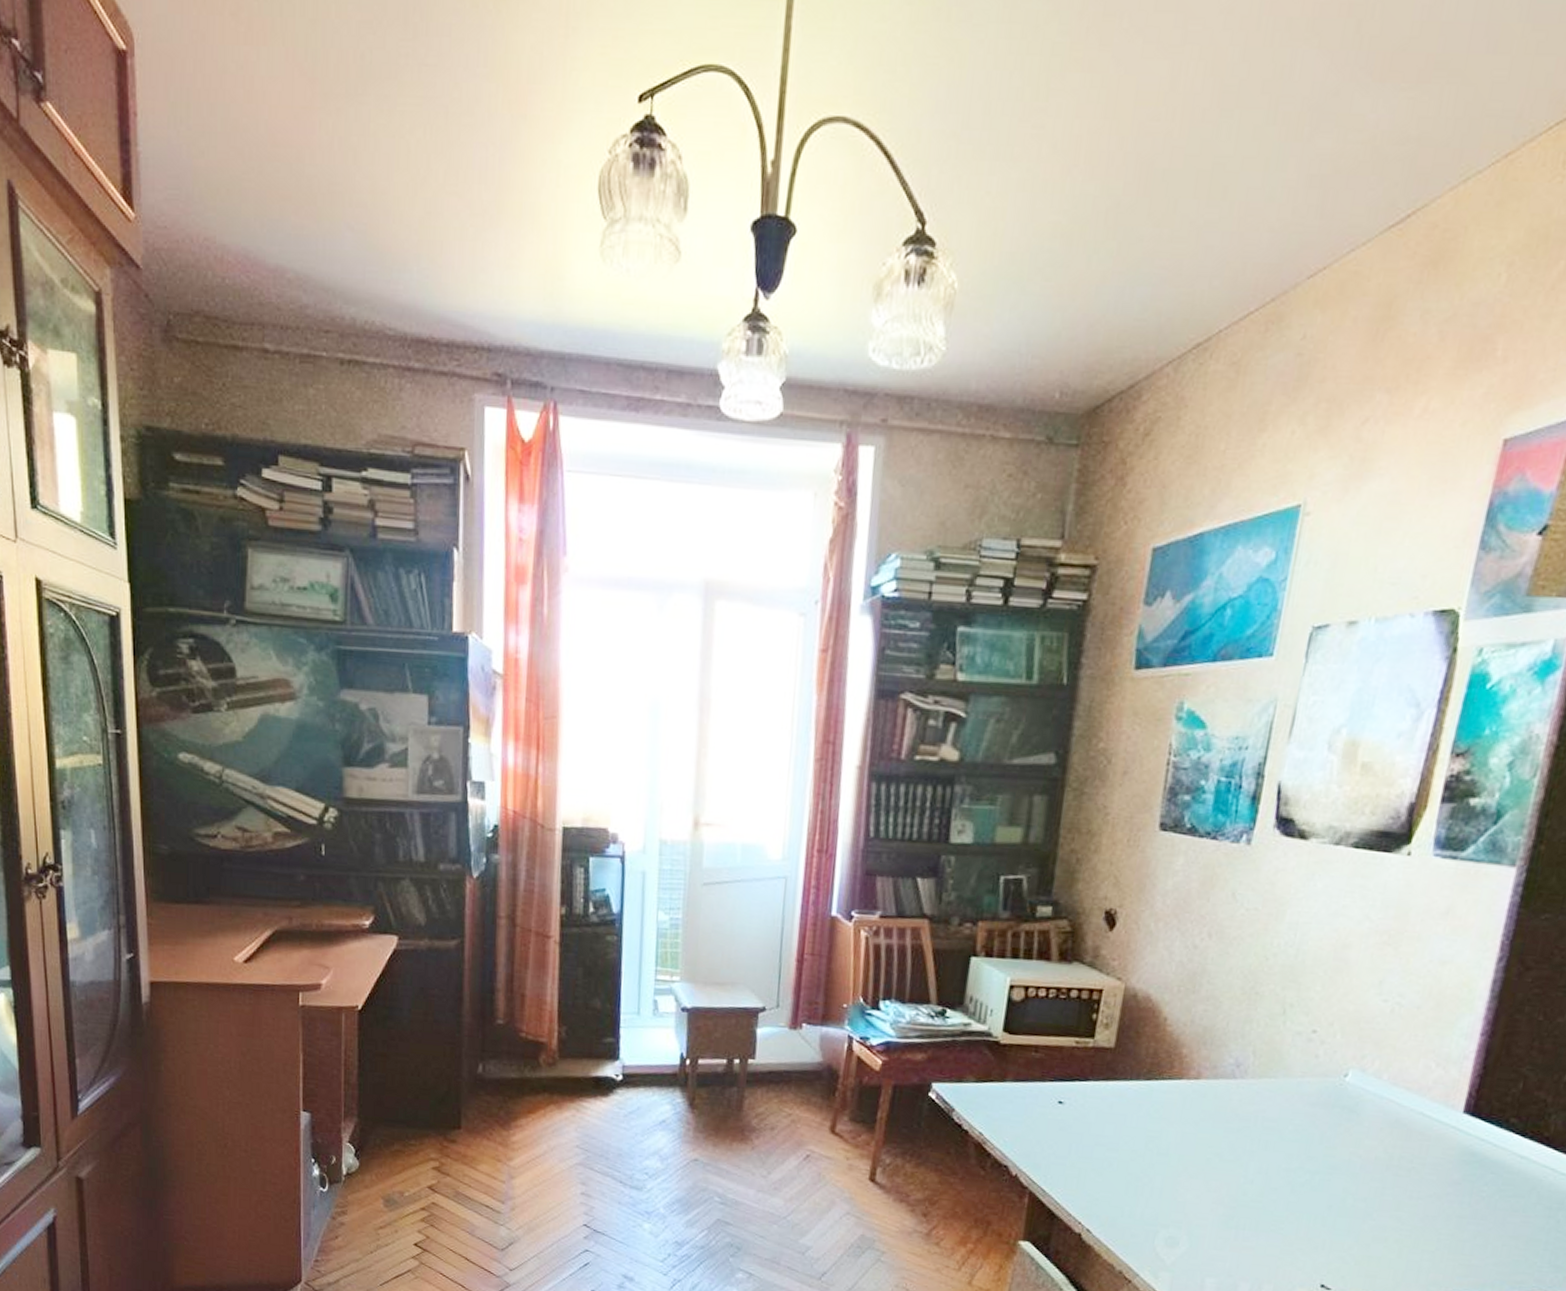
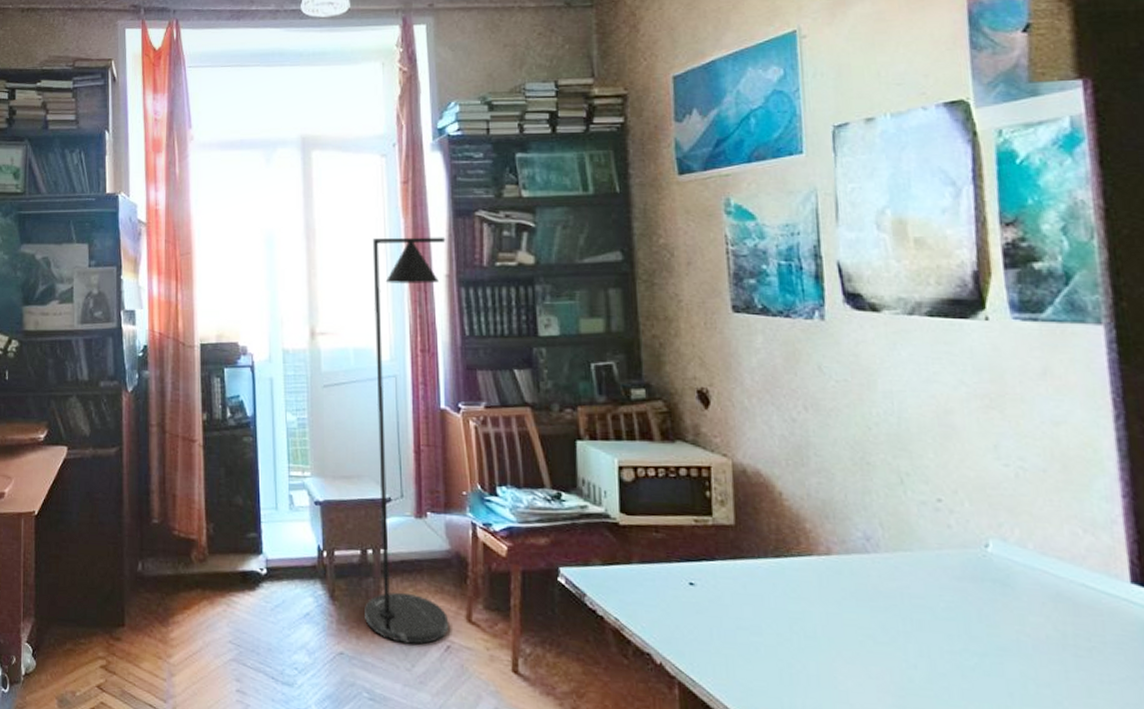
floor lamp: none [724,716,863,1153] -> present [365,237,448,645]

